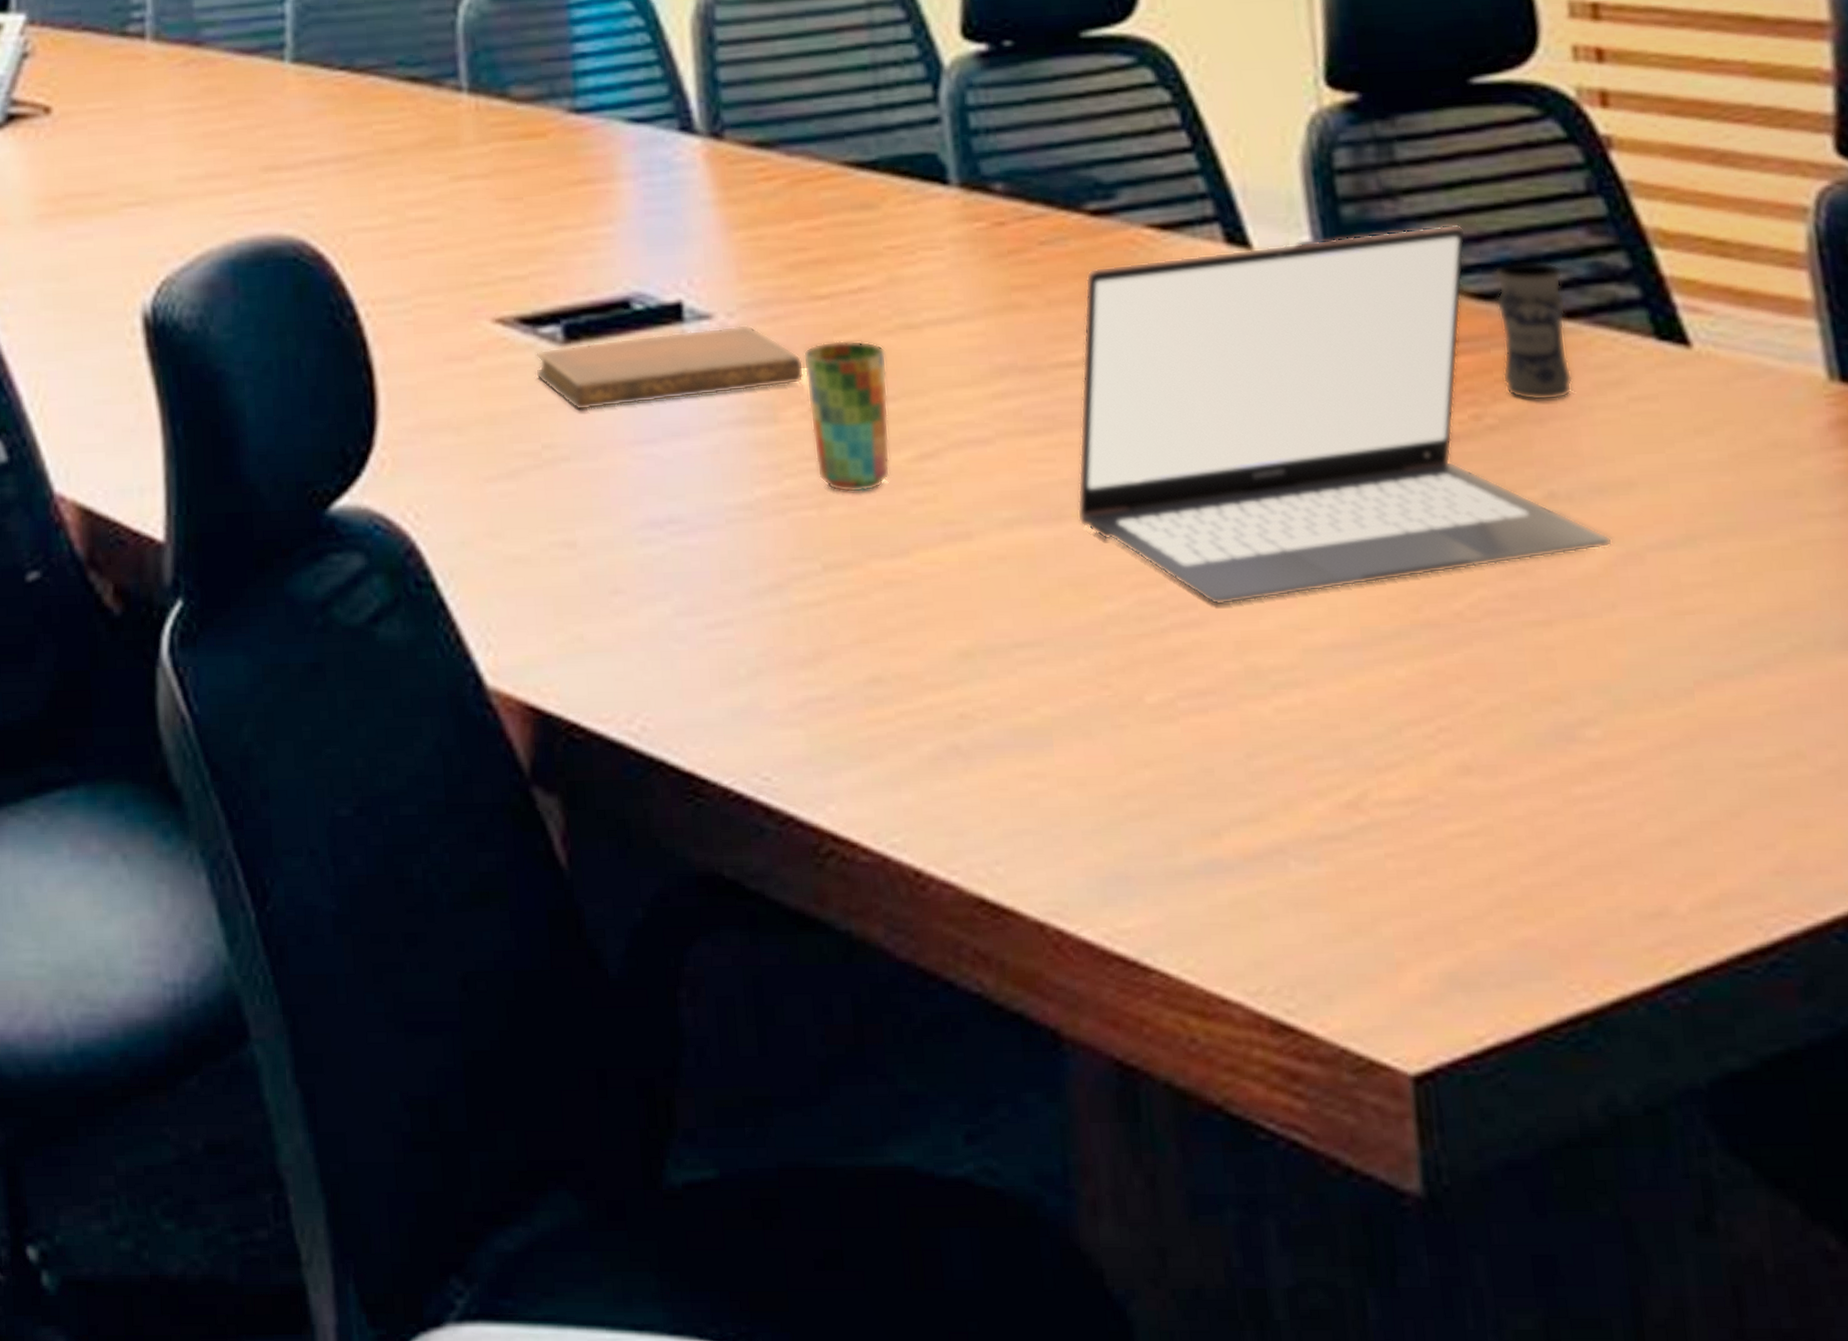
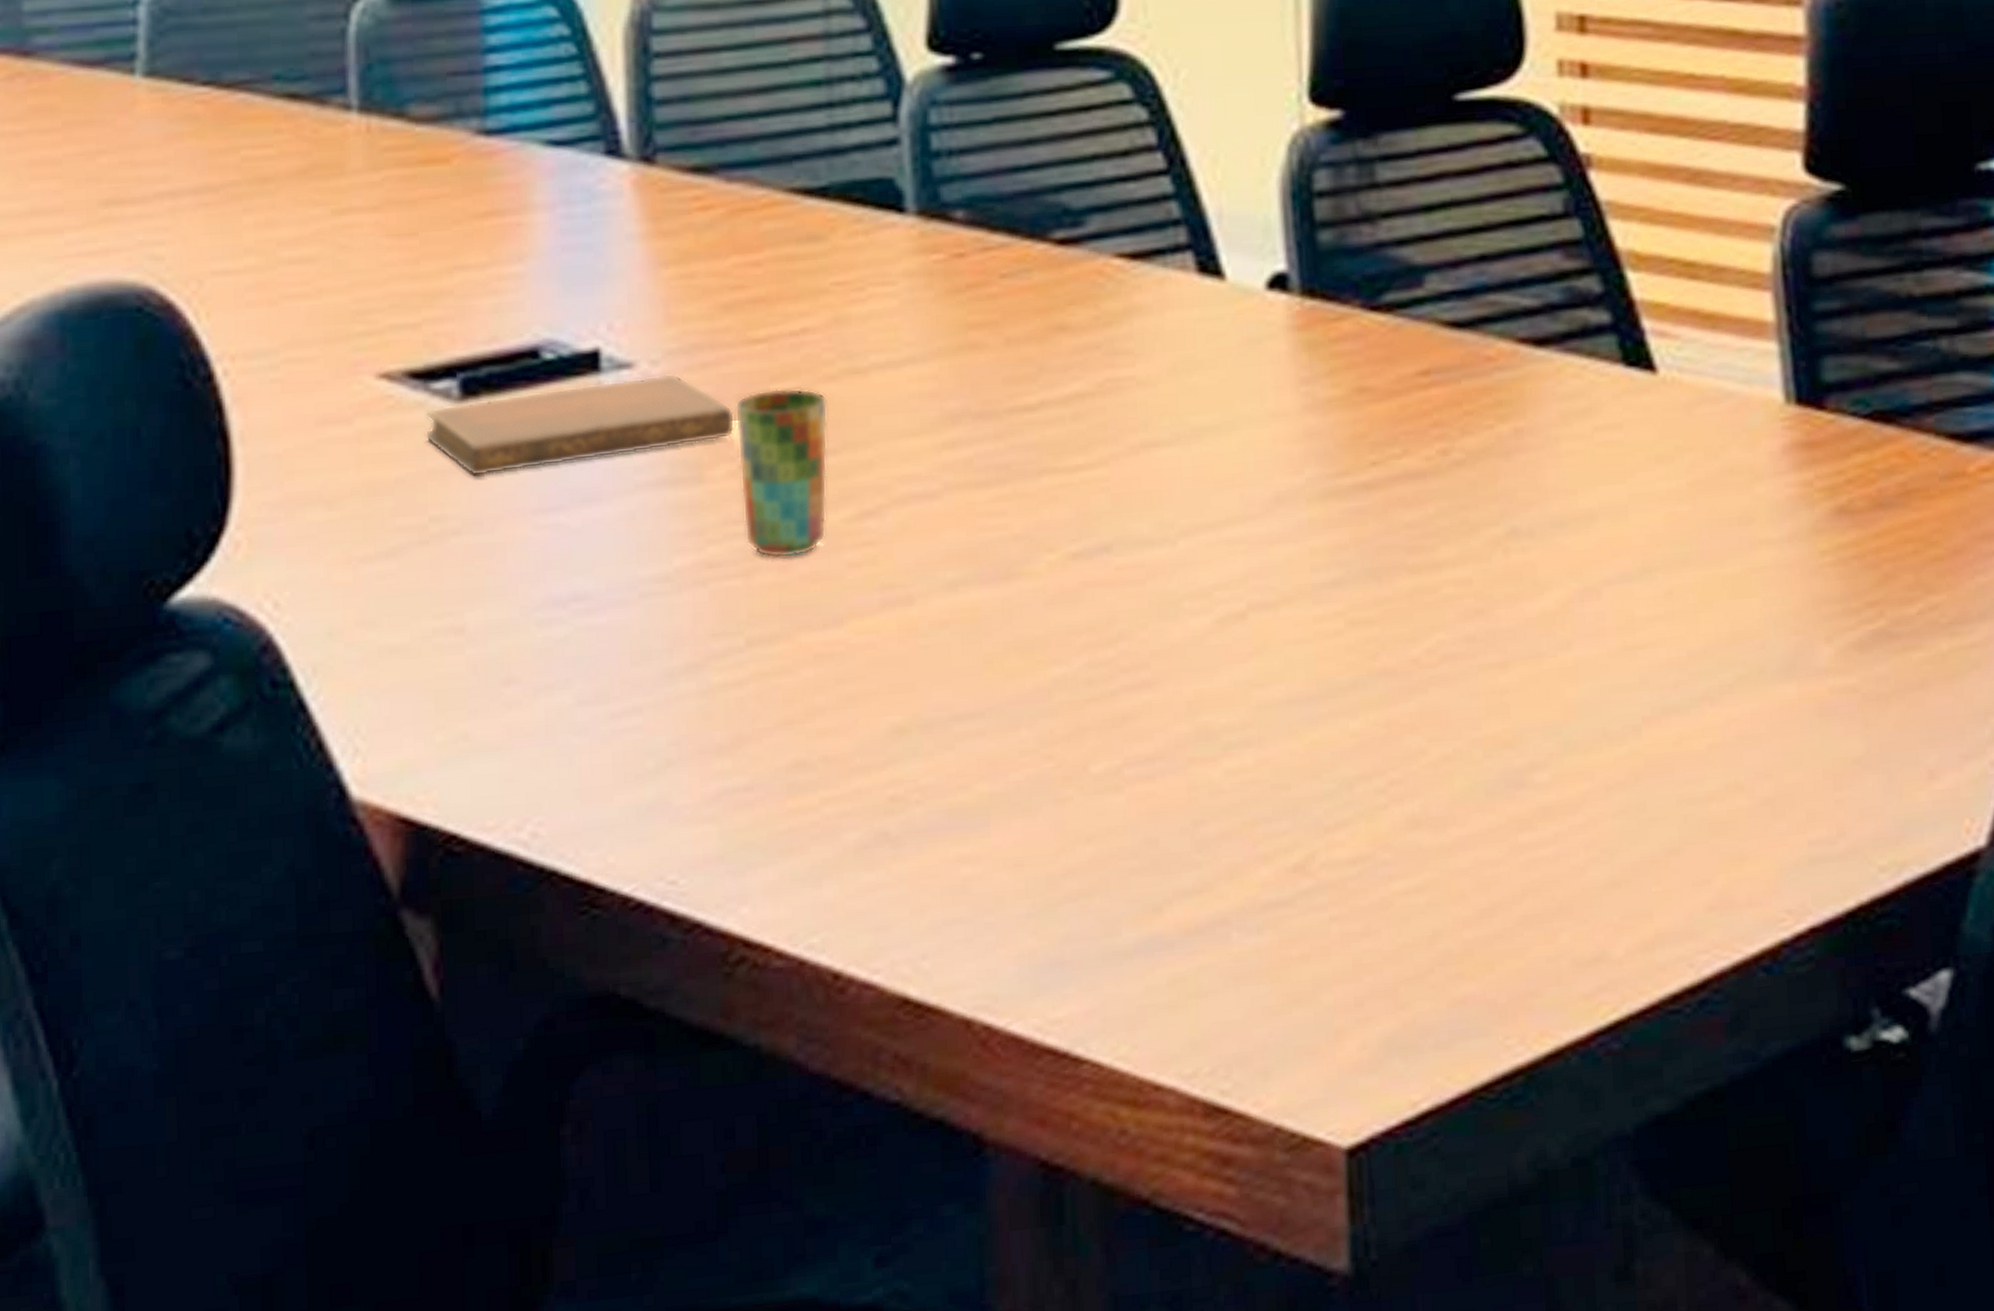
laptop: present [1077,224,1612,605] -> none [1027,249,1570,663]
jar: present [1494,261,1573,401] -> none [1469,286,1541,434]

